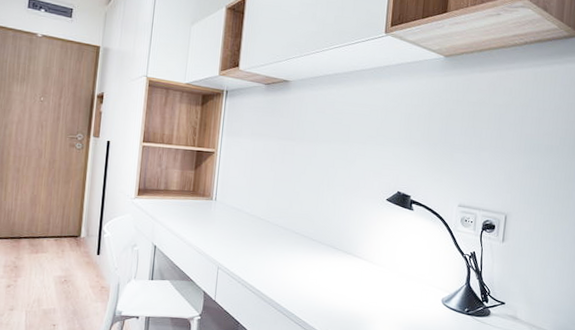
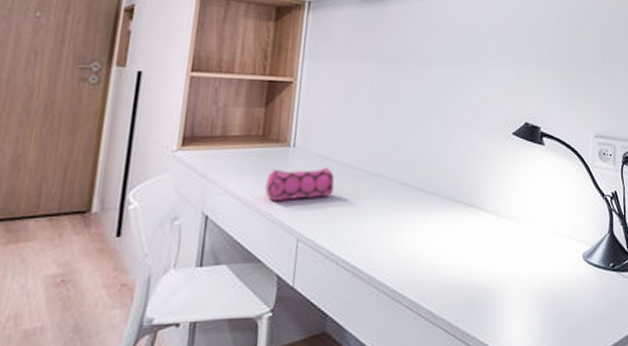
pencil case: none [195,215,245,239] -> present [265,167,335,200]

